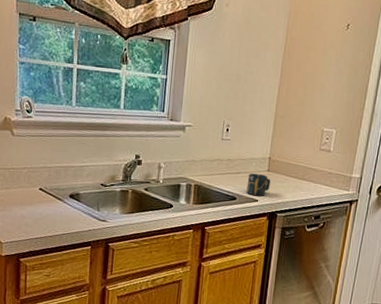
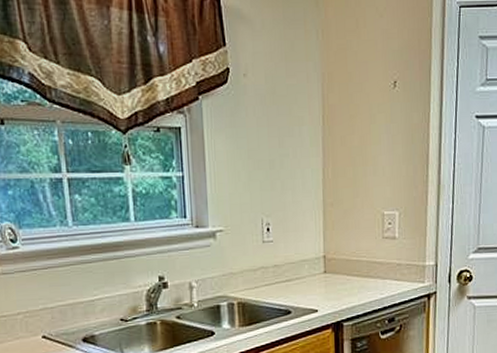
cup: present [246,173,271,197] -> none [301,277,330,306]

